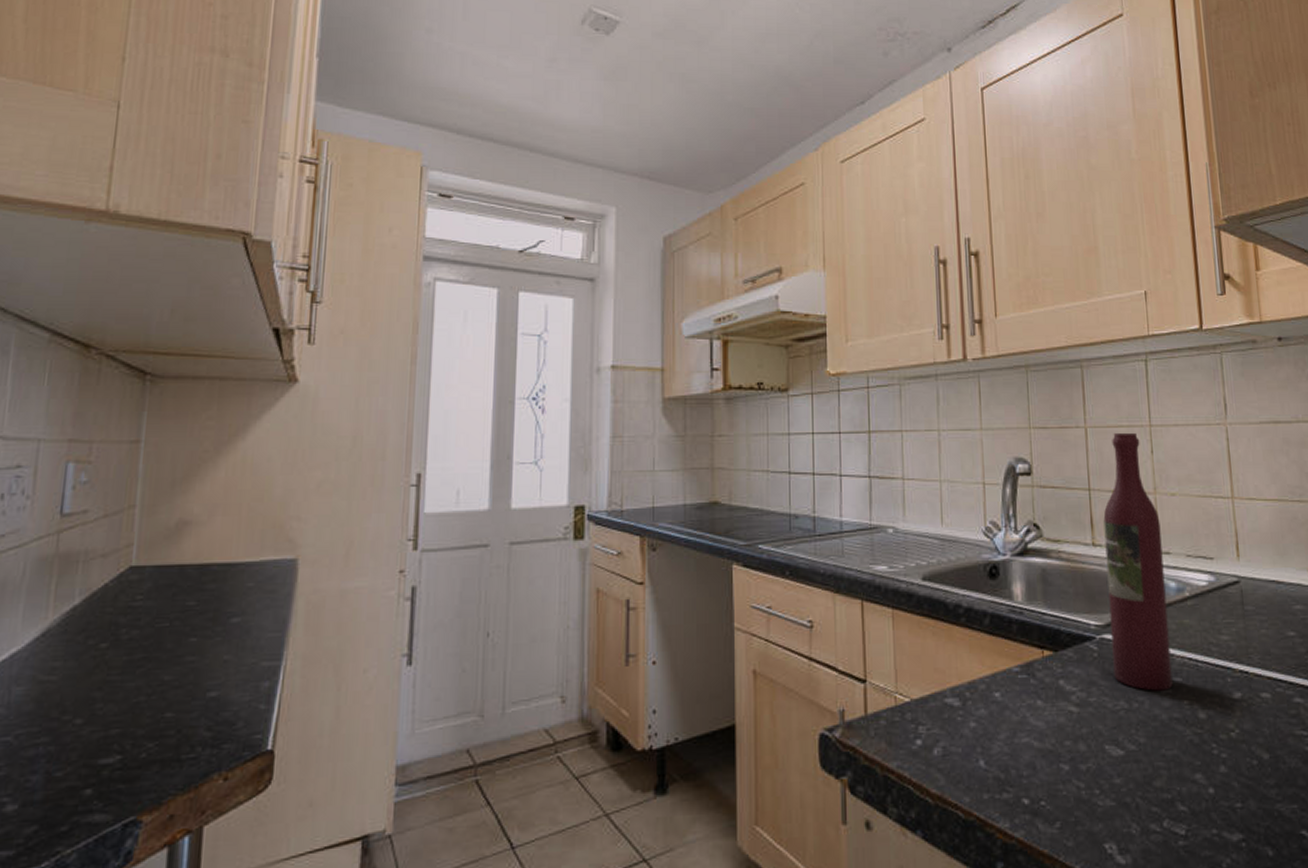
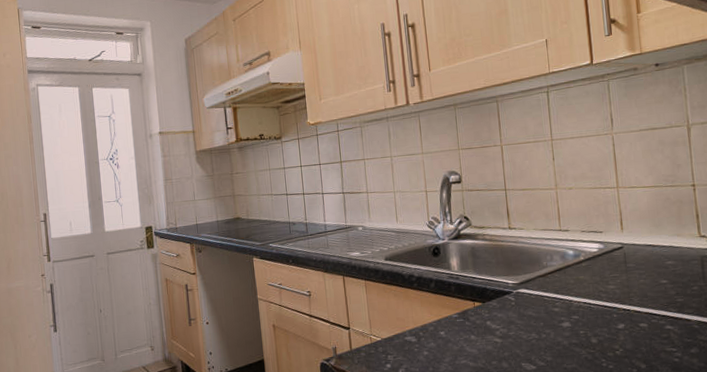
wine bottle: present [1103,432,1173,691] -> none [517,146,572,326]

